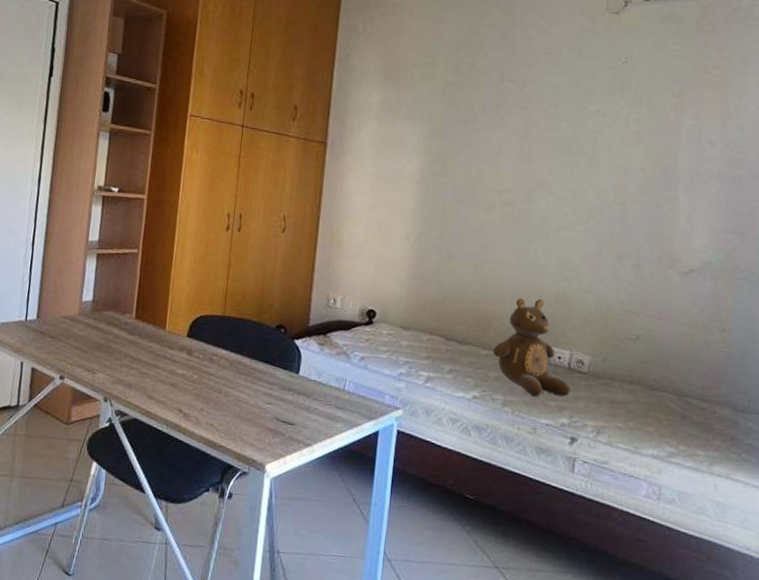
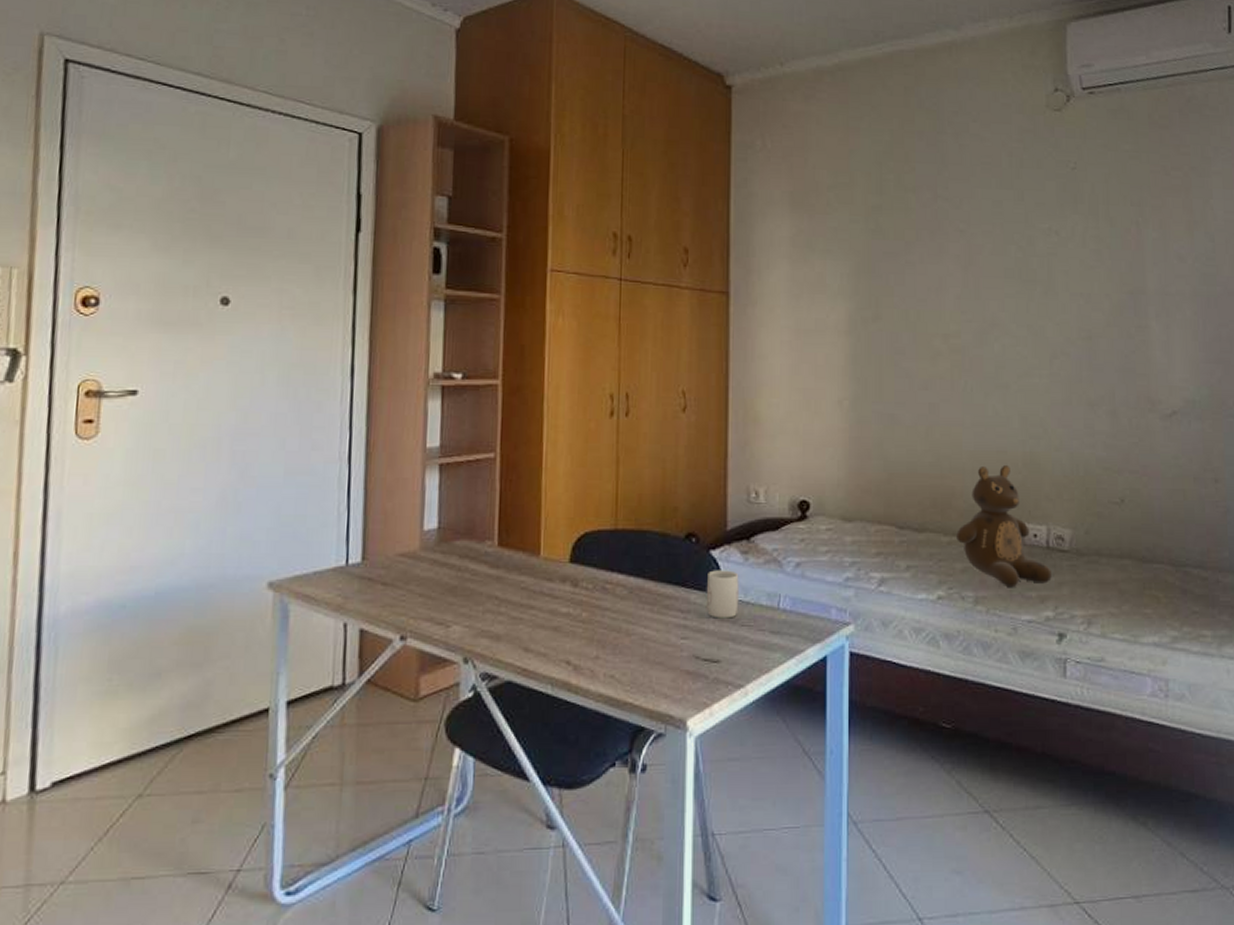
mug: none [288,355,315,393] -> present [706,570,739,619]

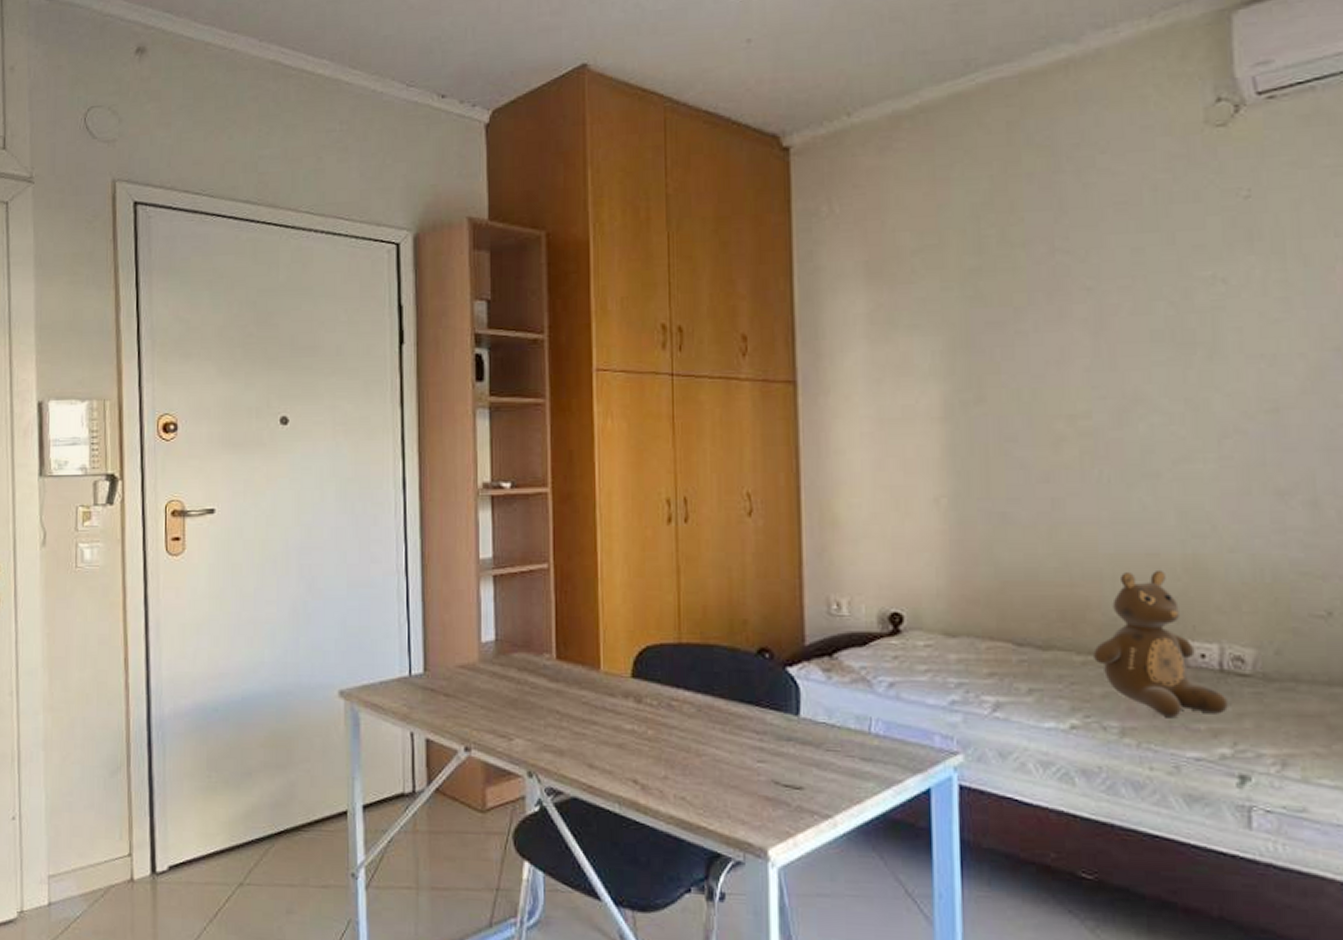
mug: present [706,570,739,619] -> none [783,689,822,742]

